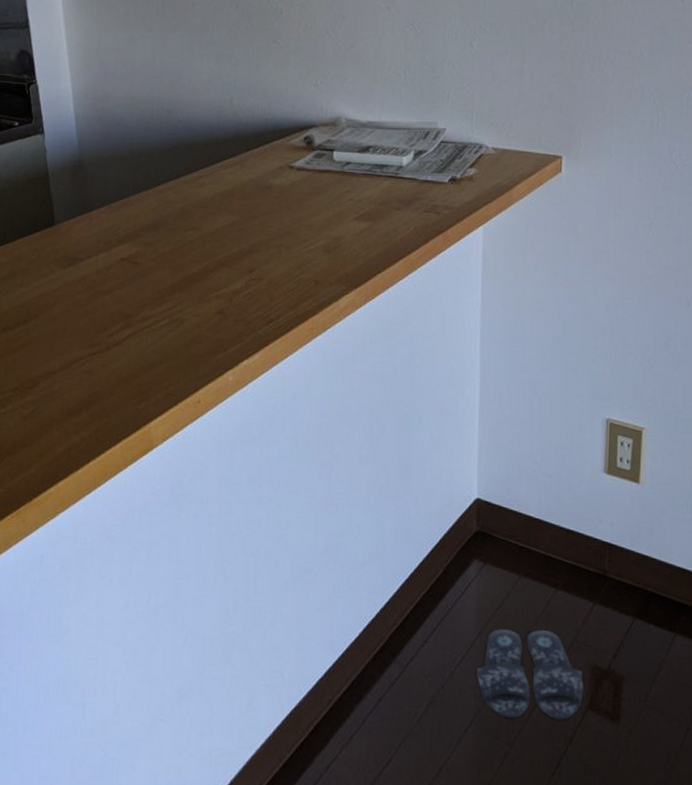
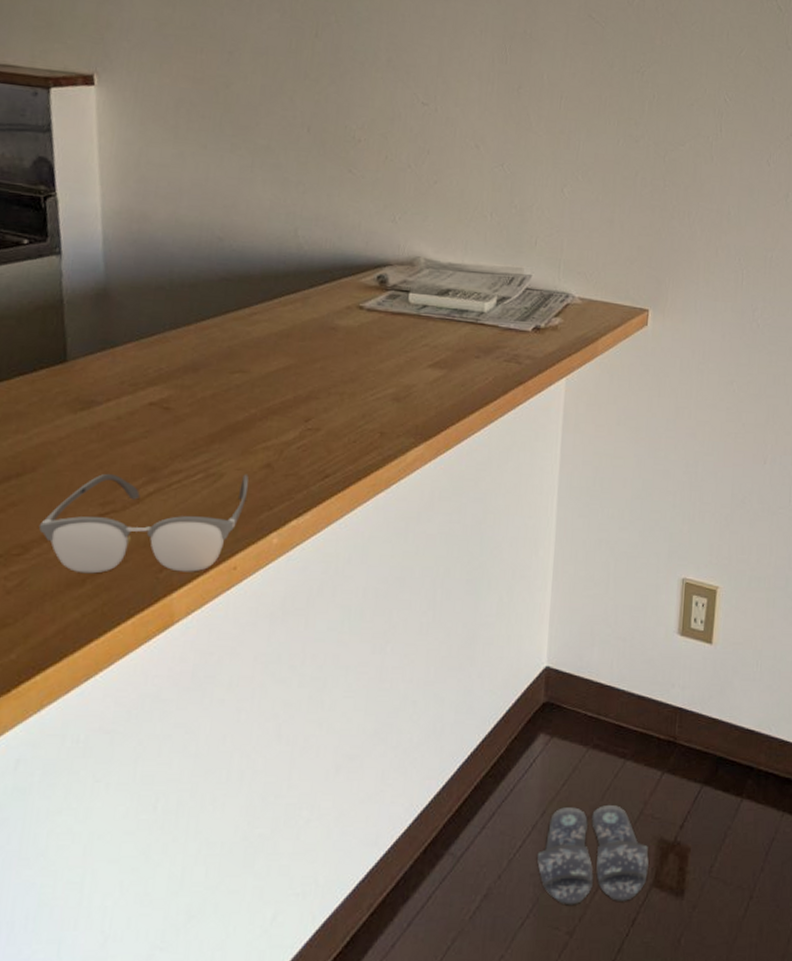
eyeglasses: none [43,319,206,405] -> present [38,473,249,574]

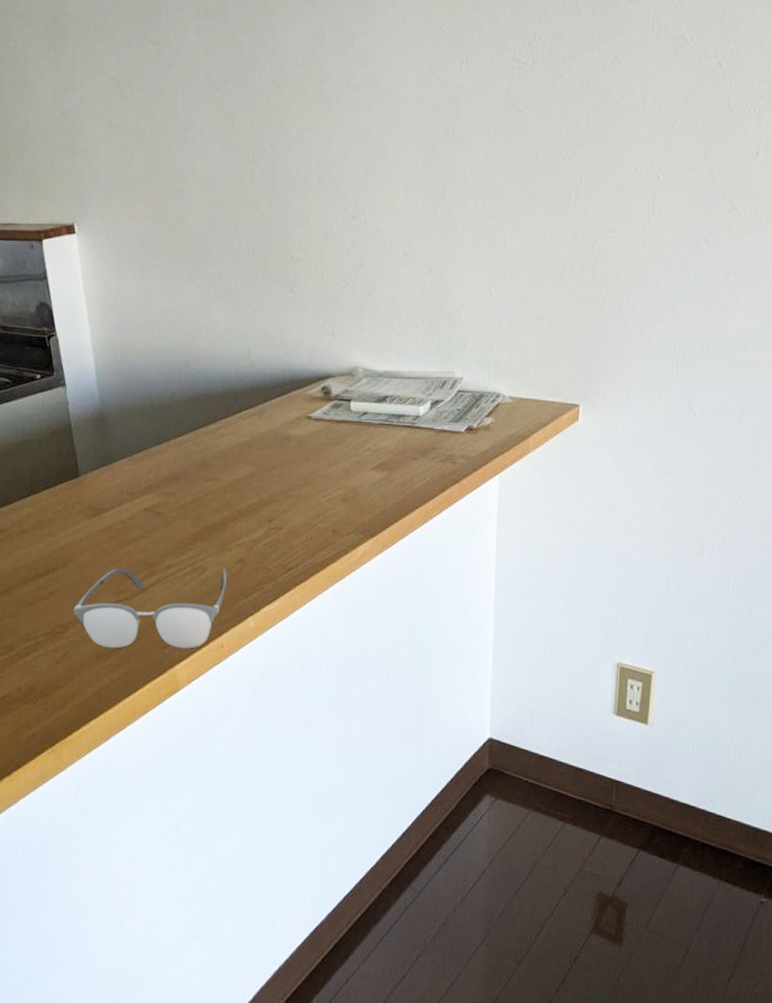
slippers: present [537,804,649,905] -> none [487,859,588,942]

